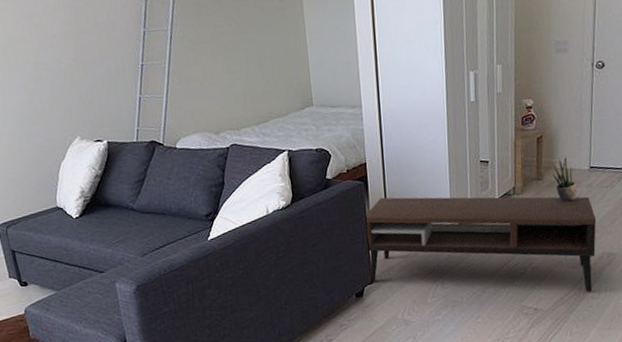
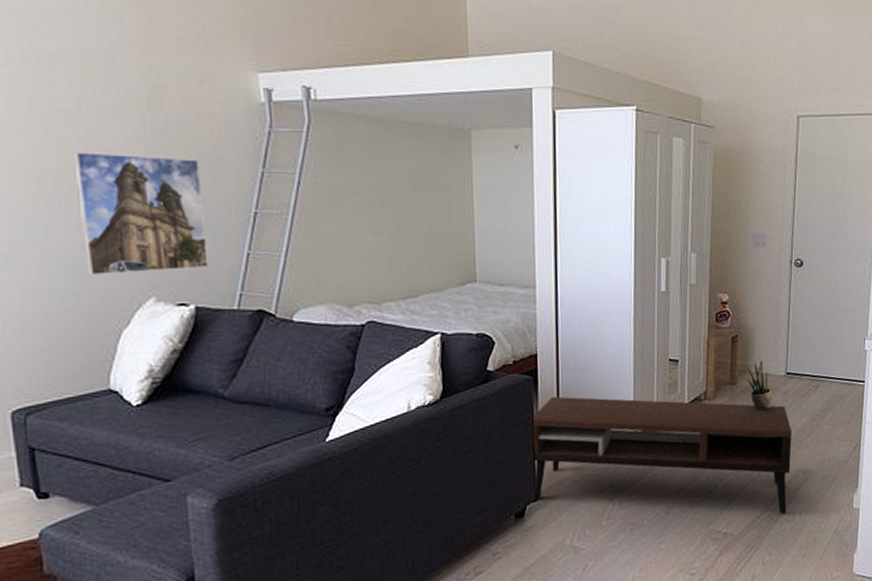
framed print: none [14,27,113,123] -> present [73,152,208,275]

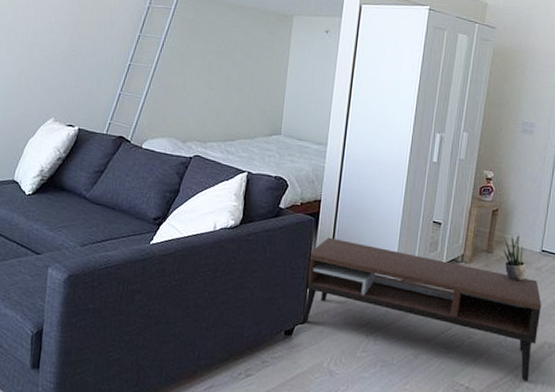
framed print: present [73,152,208,275] -> none [15,12,99,101]

